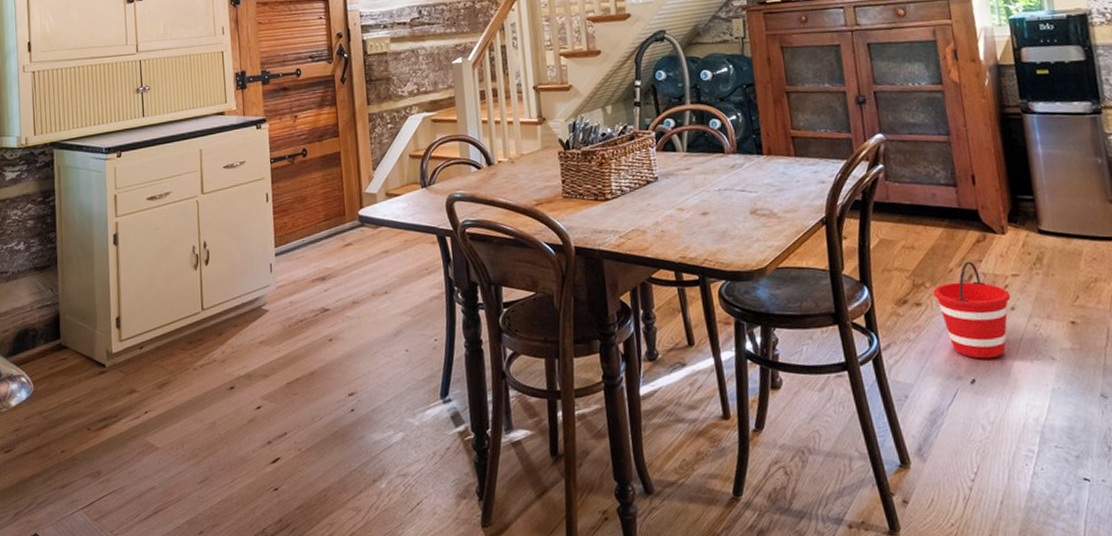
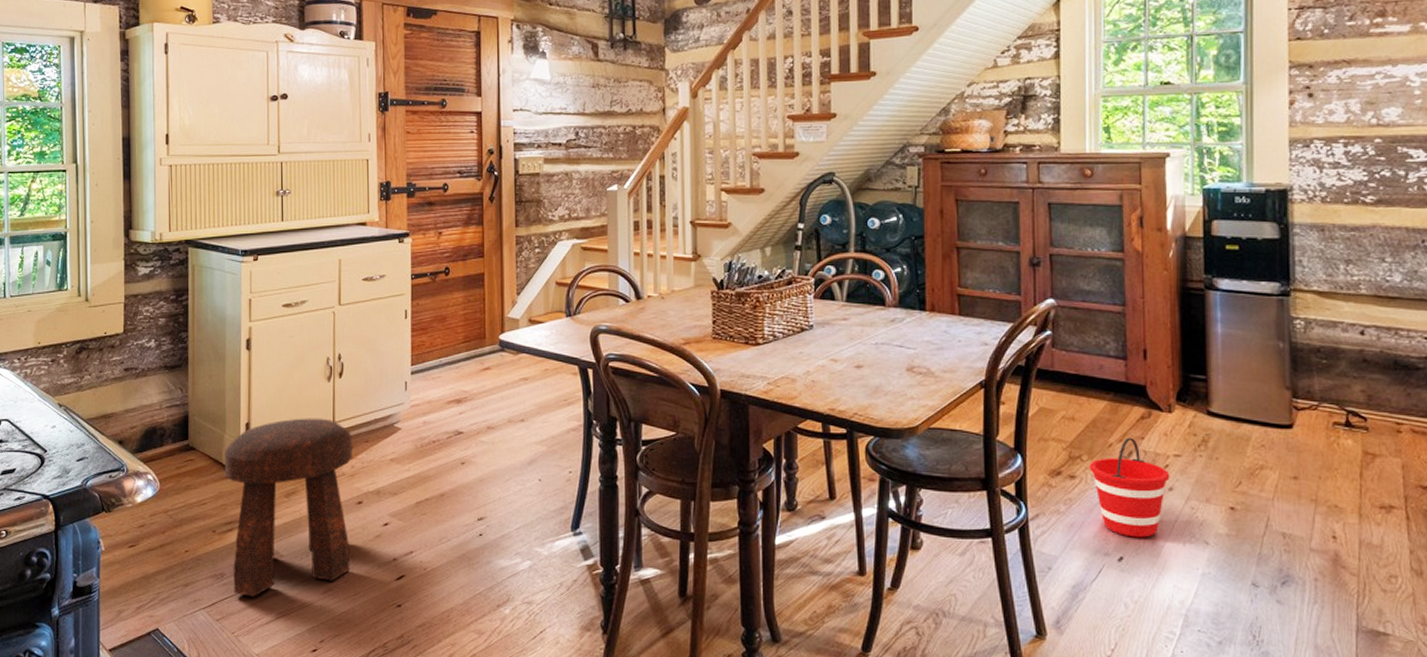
stool: none [96,306,226,493] -> present [224,418,352,597]

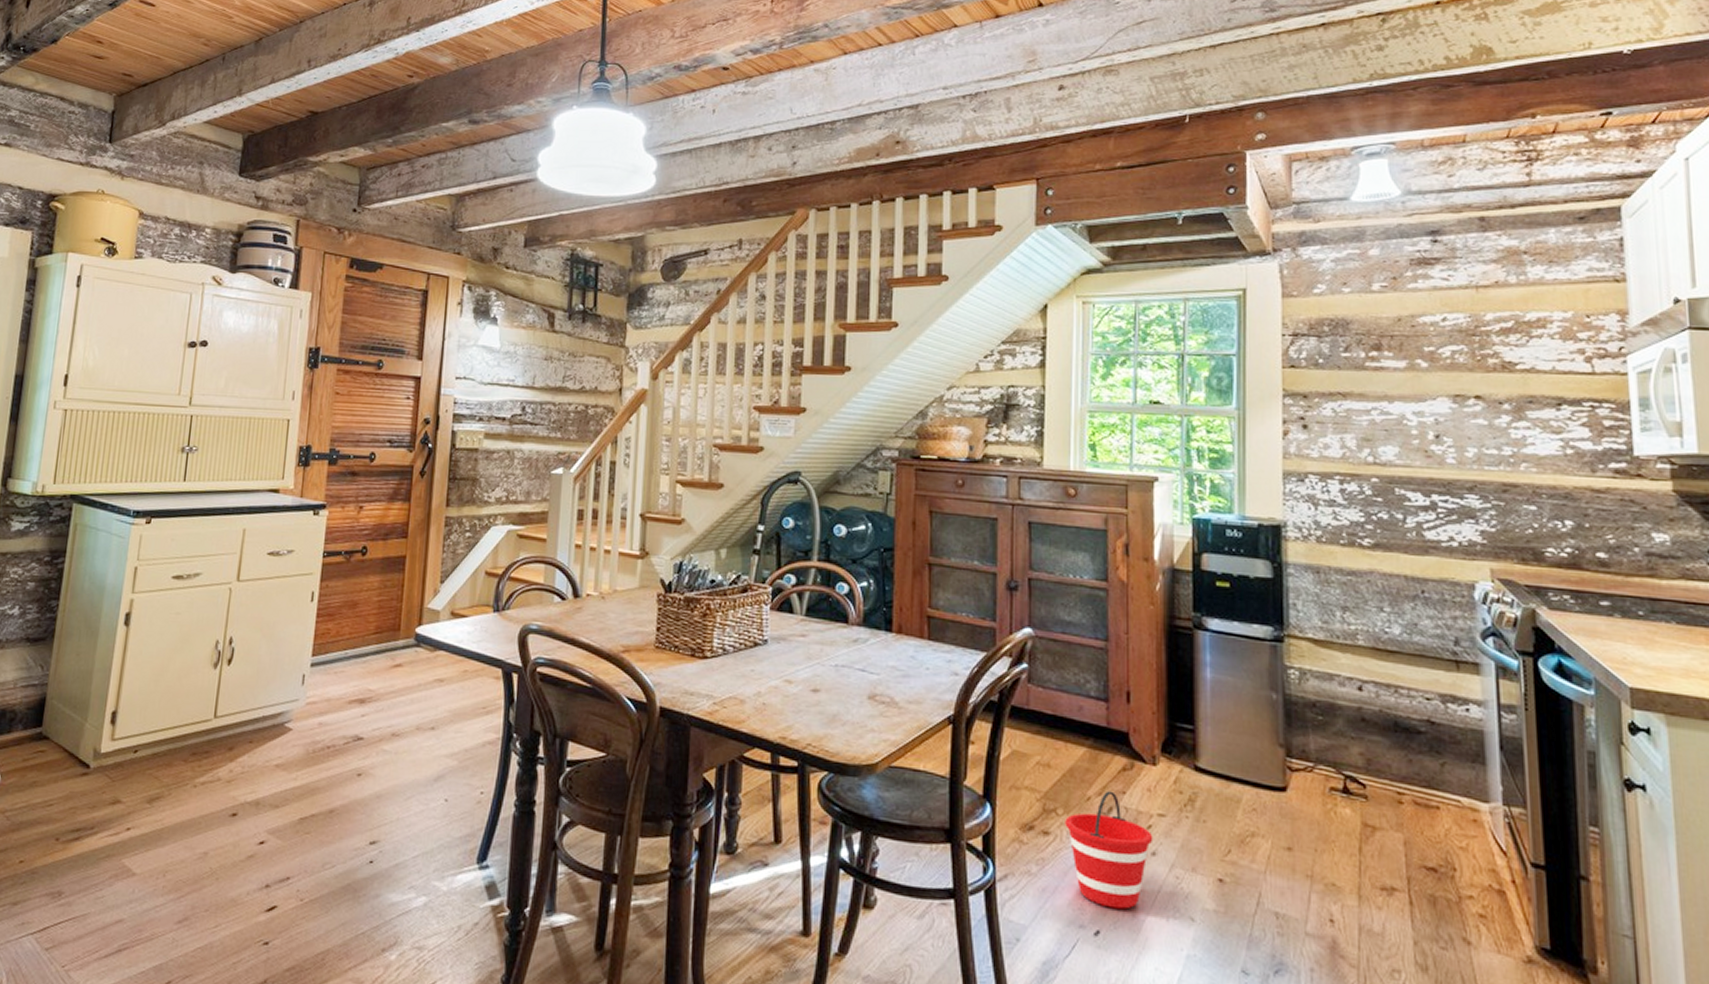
stool: present [224,418,352,597] -> none [70,709,234,923]

